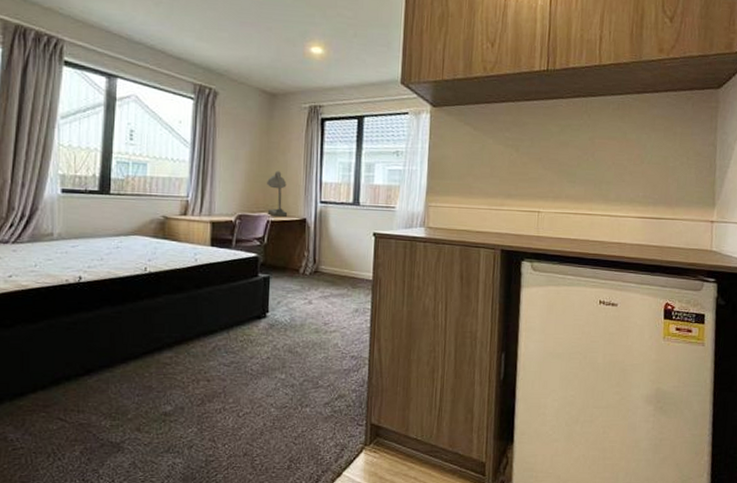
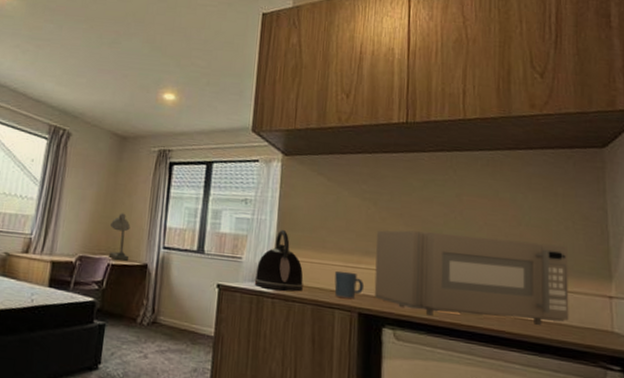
kettle: none [407,178,453,235] -> present [254,229,304,292]
mug: none [480,213,507,239] -> present [334,270,365,300]
microwave: none [515,173,681,250] -> present [374,230,569,326]

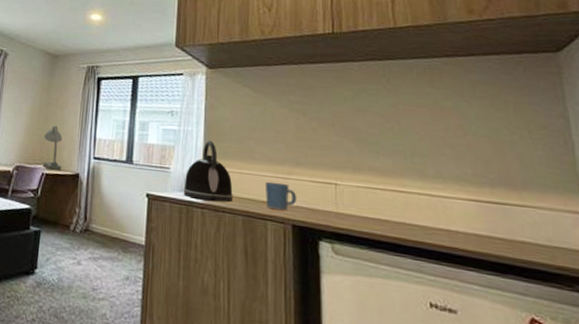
microwave: present [374,230,569,326] -> none [307,140,534,244]

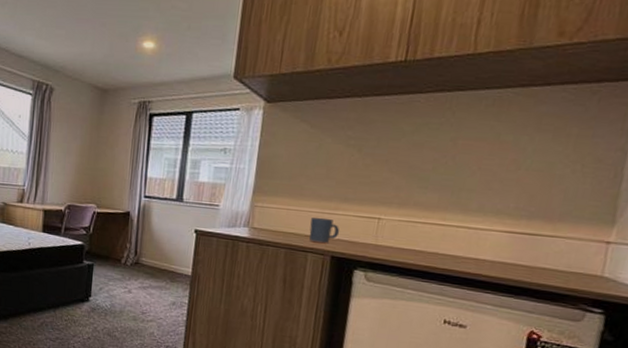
desk lamp: present [43,125,63,172] -> none [94,164,113,210]
kettle: present [183,140,234,203] -> none [230,177,279,237]

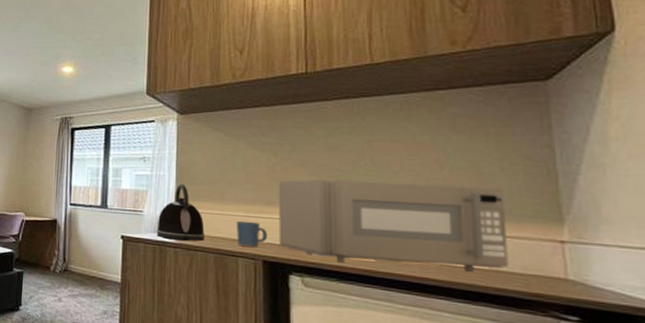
kettle: none [230,177,279,237] -> present [156,183,206,242]
microwave: none [348,176,570,270] -> present [278,179,508,273]

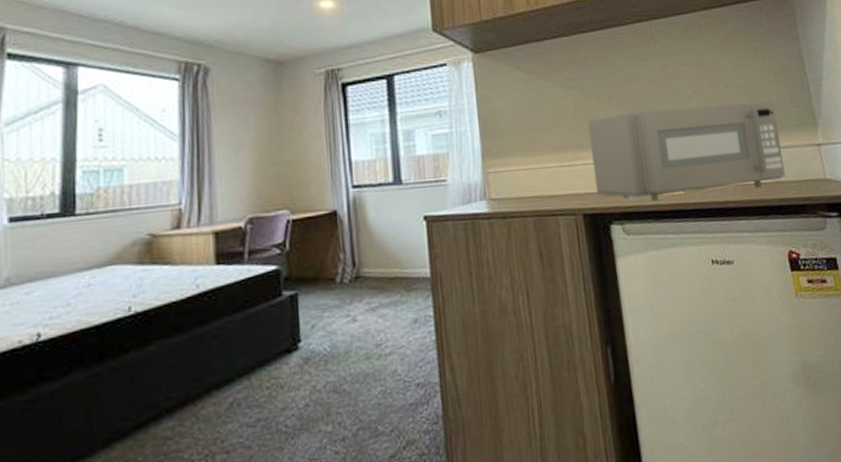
kettle: present [156,183,206,242] -> none [465,138,521,210]
mug: present [236,220,268,248] -> none [552,171,585,203]

